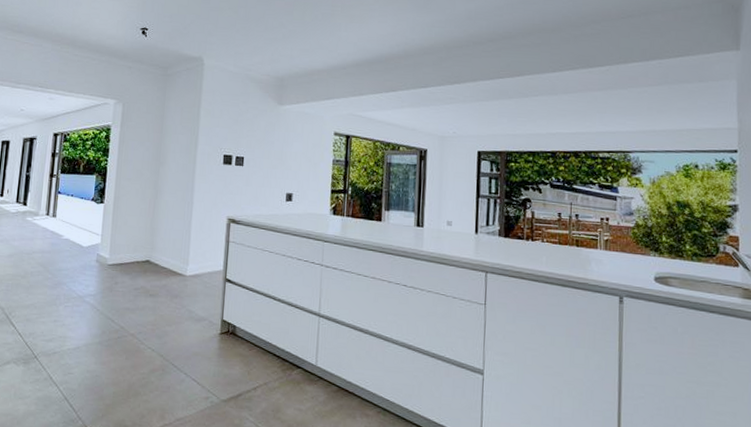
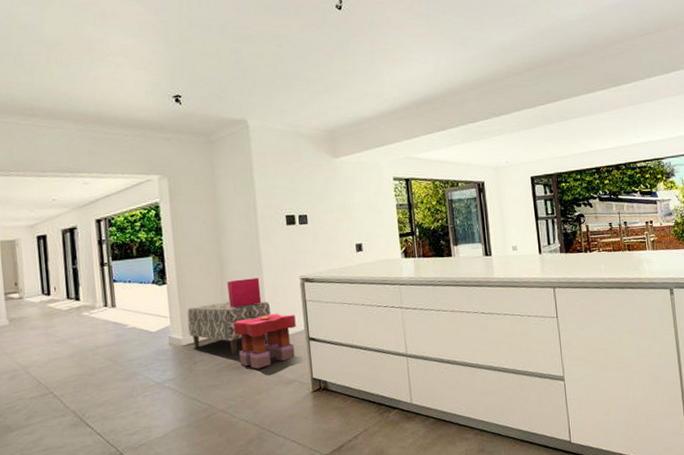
bench: none [115,229,195,283] -> present [187,301,272,355]
storage bin: none [157,209,189,237] -> present [227,277,262,308]
stool: none [157,248,216,301] -> present [233,313,296,369]

